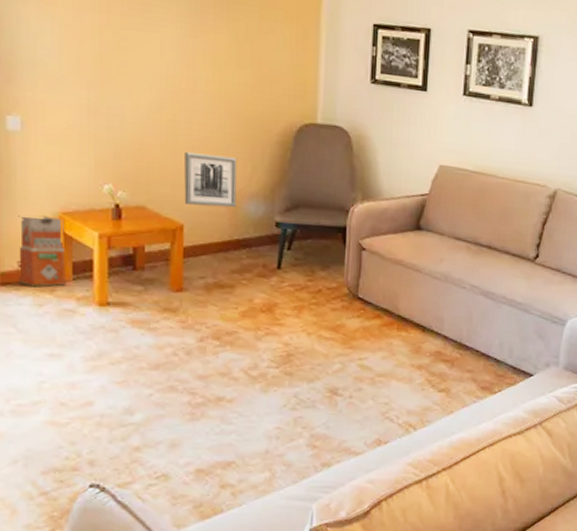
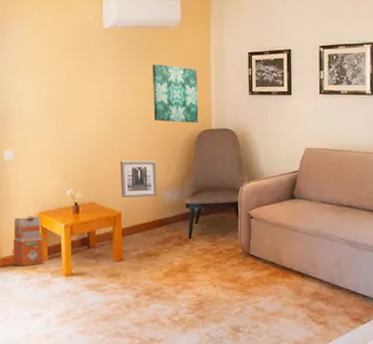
wall art: none [236,19,301,113] -> present [152,64,199,123]

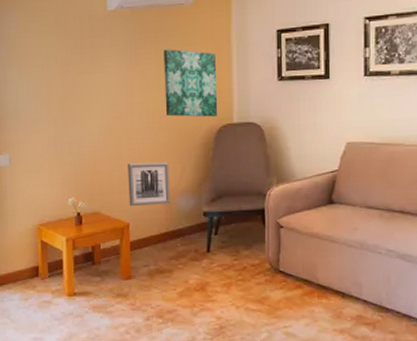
waste bin: present [12,216,44,267] -> none [9,228,44,285]

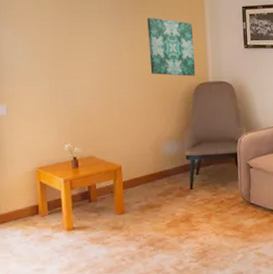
wall art: present [128,162,170,206] -> none [118,113,157,151]

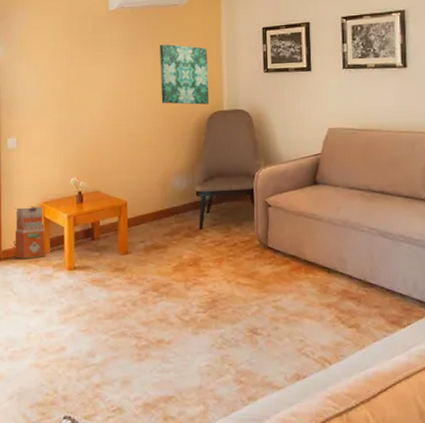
waste bin: none [8,171,44,223] -> present [14,206,46,260]

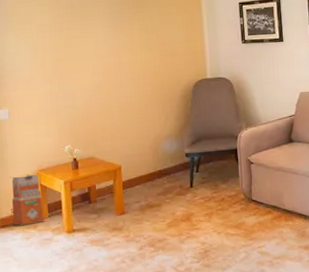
wall art: present [160,44,210,105] -> none [145,17,194,74]

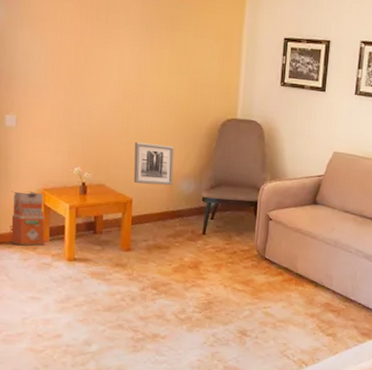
wall art: none [118,112,157,151] -> present [133,142,175,186]

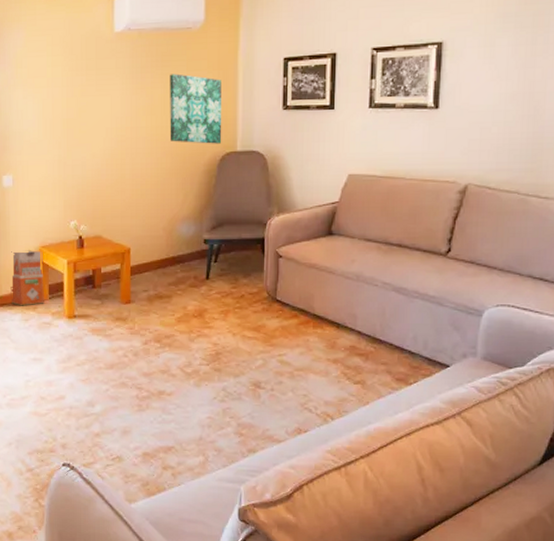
wall art: present [133,142,175,186] -> none [130,188,172,231]
wall art: none [175,37,227,110] -> present [169,73,222,144]

